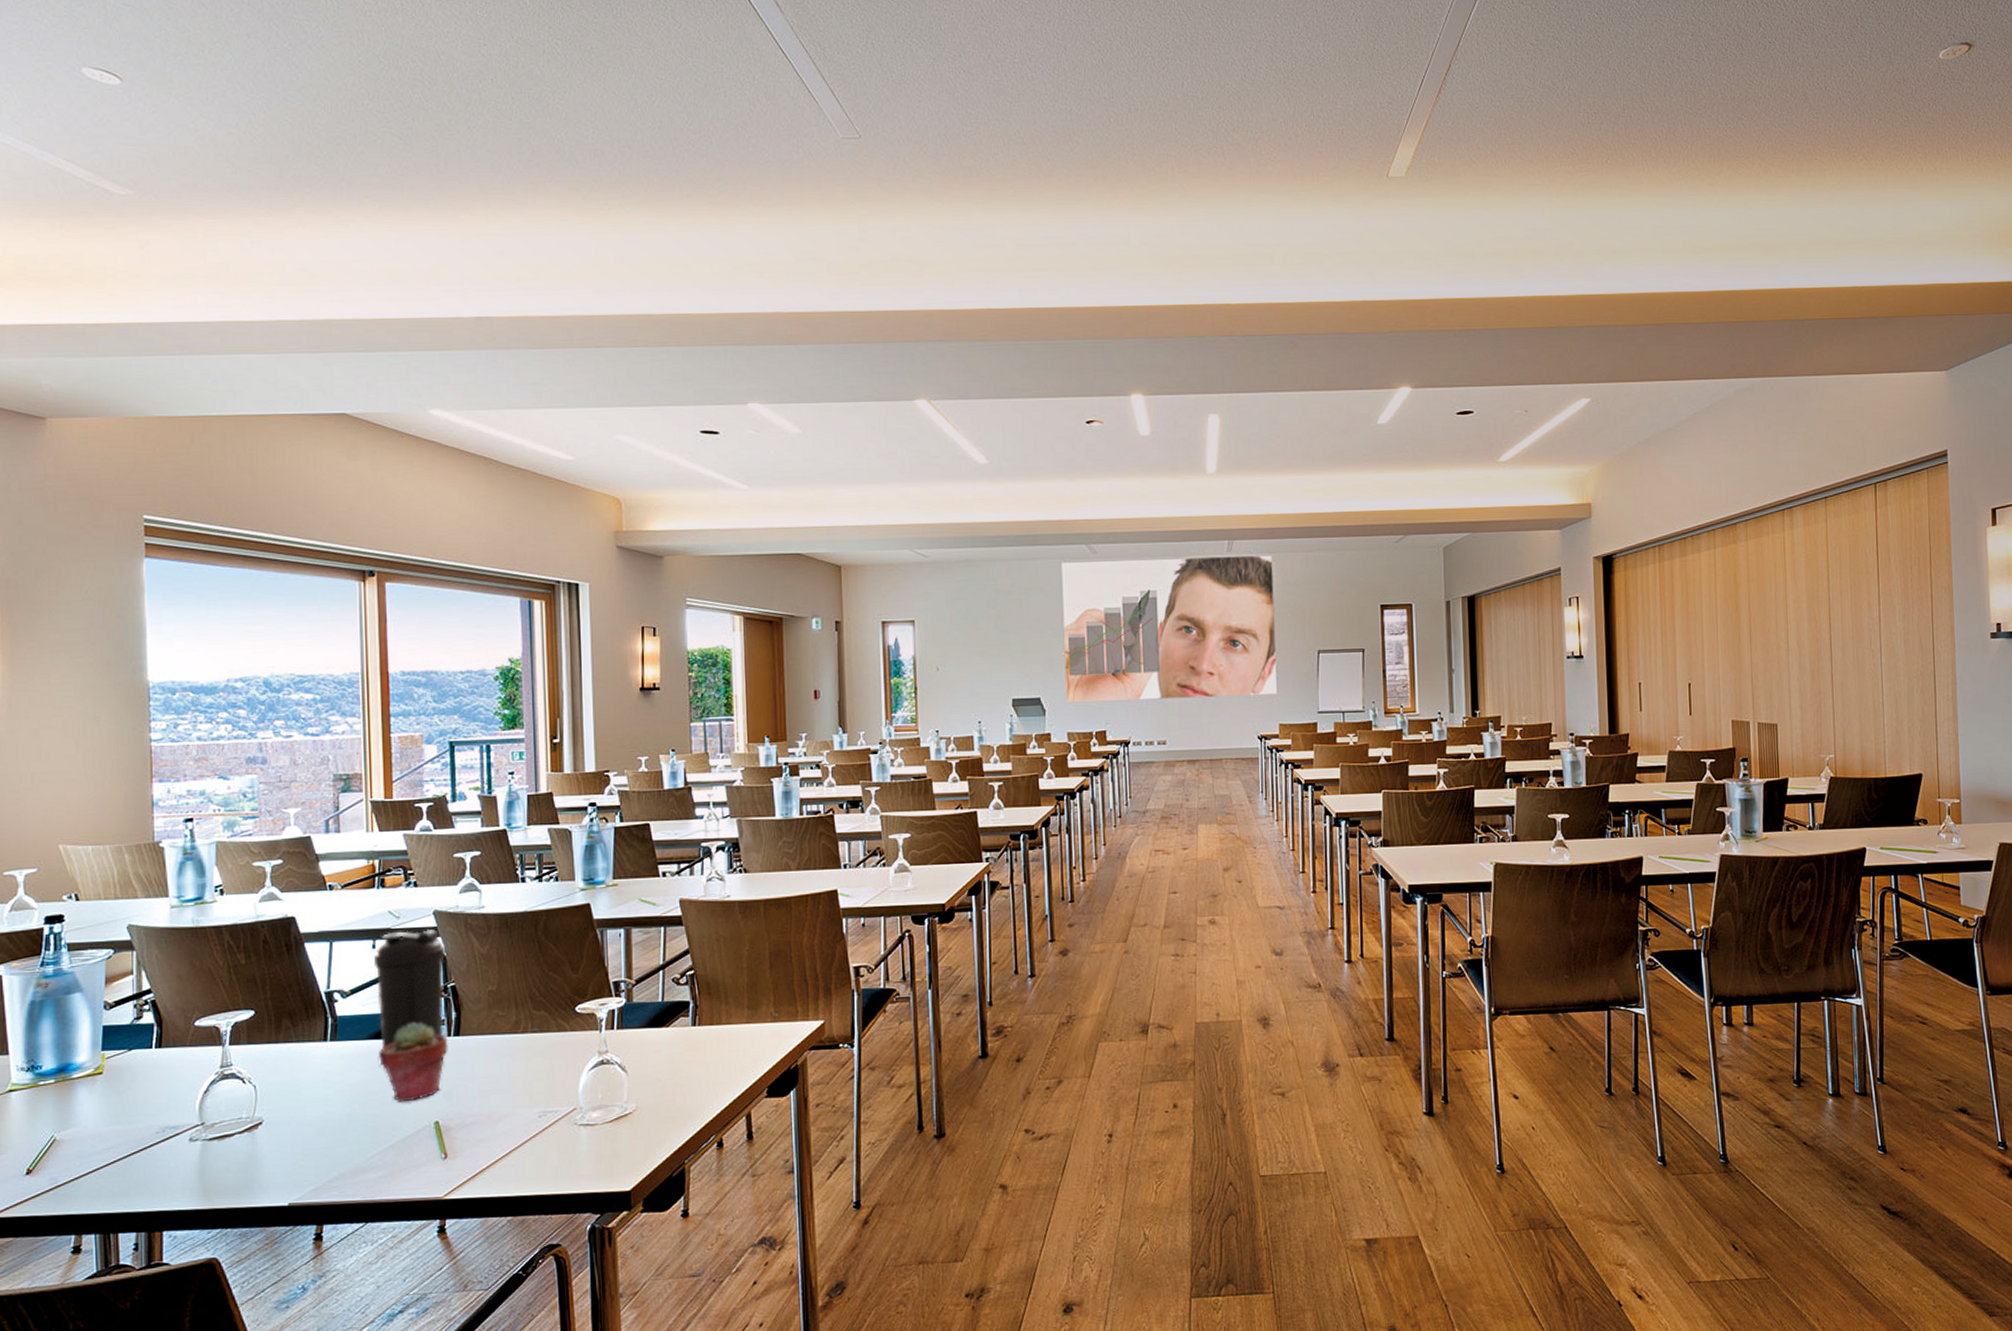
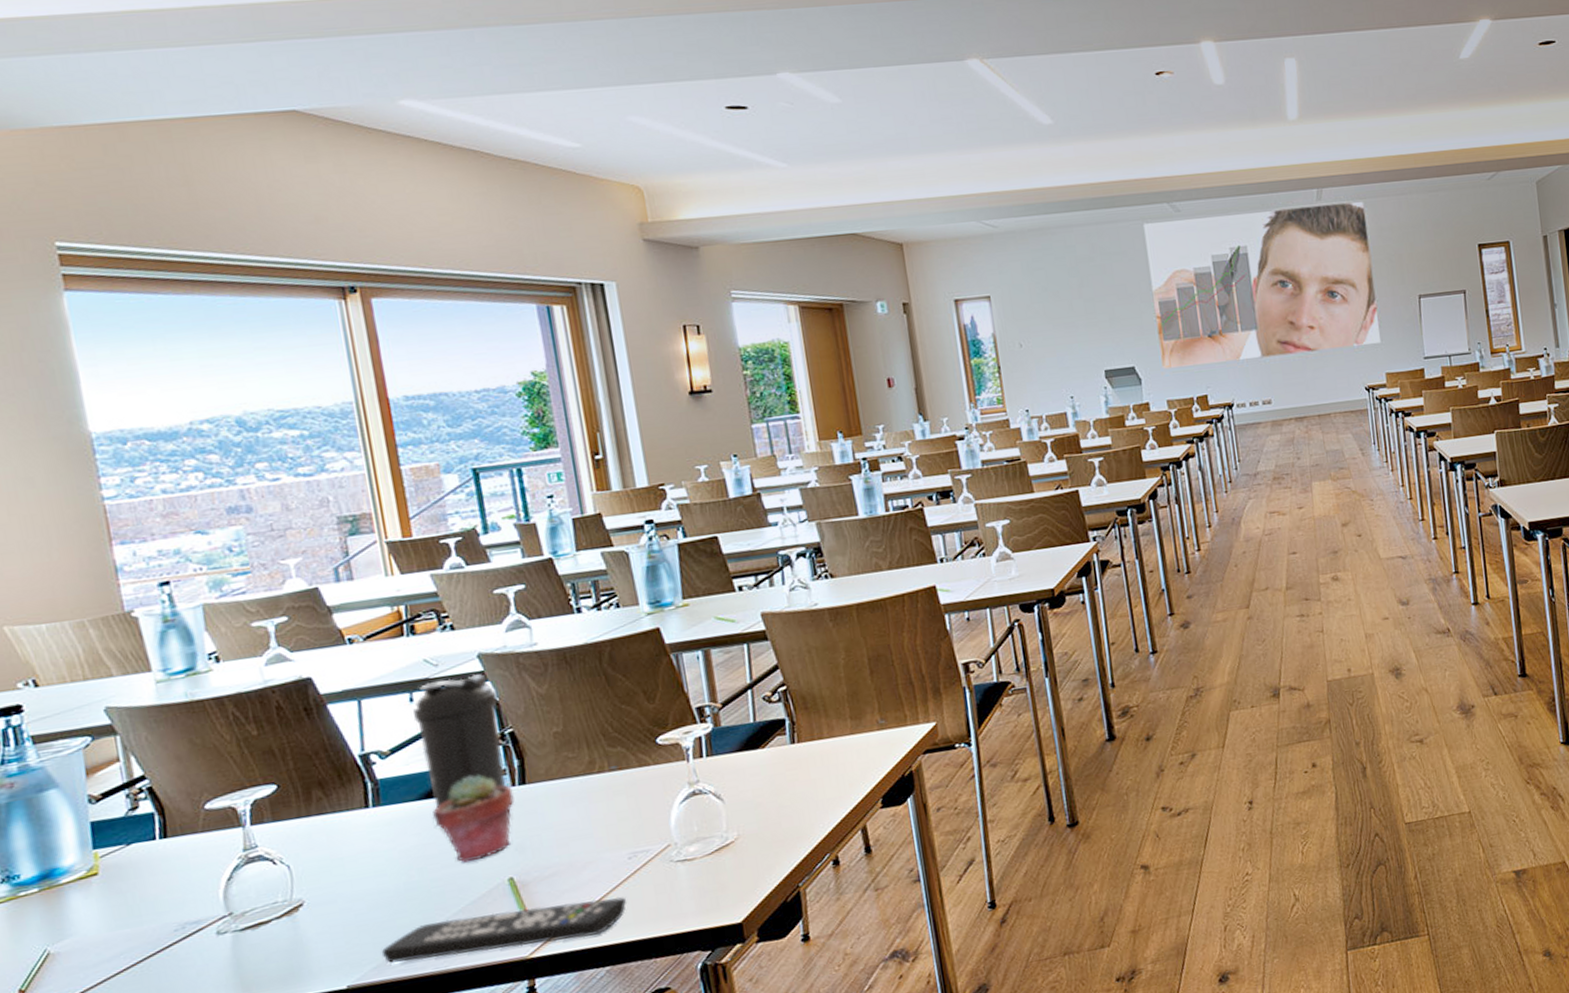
remote control: none [320,1151,533,1188] -> present [381,896,628,964]

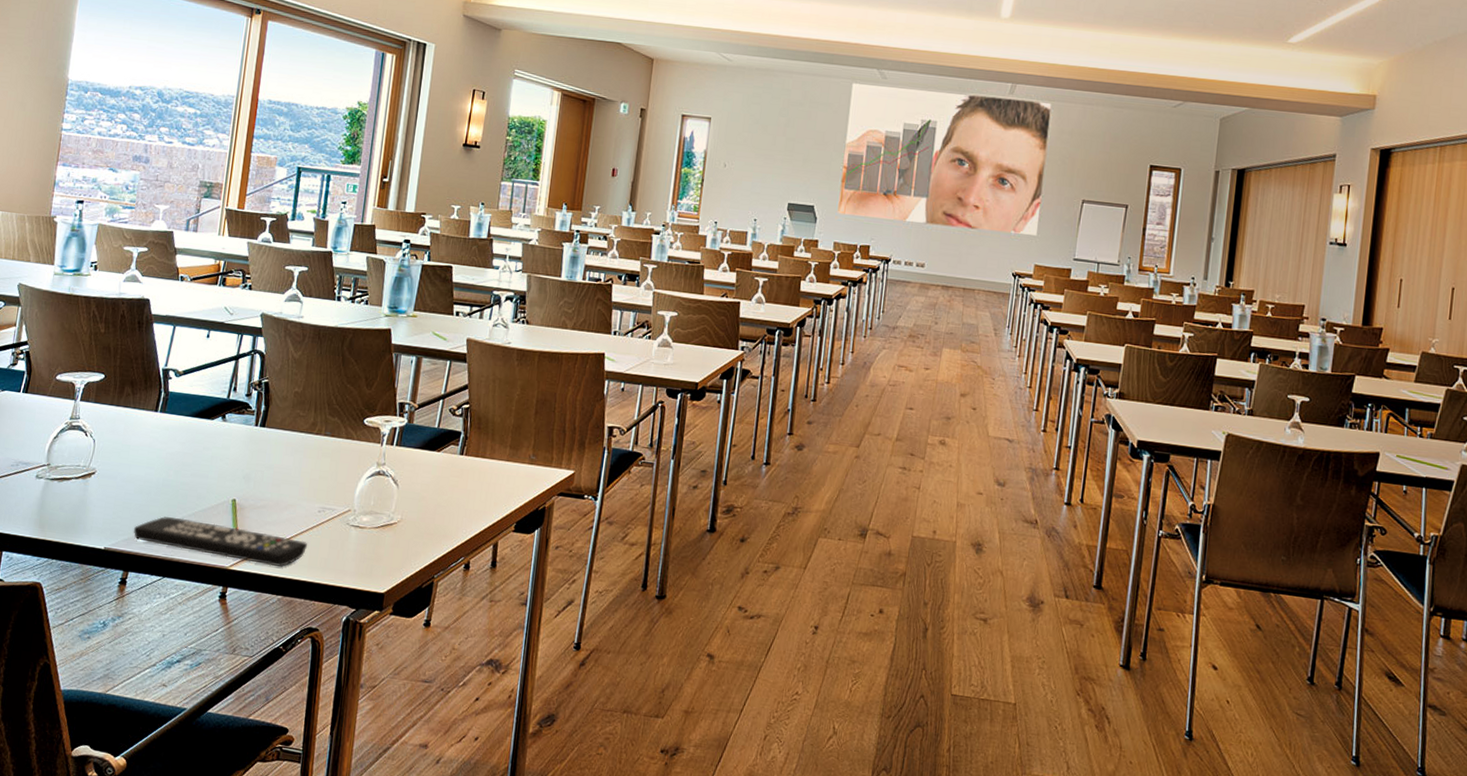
water bottle: present [413,674,505,808] -> none [200,326,265,427]
potted succulent: present [432,775,515,863] -> none [196,407,255,478]

